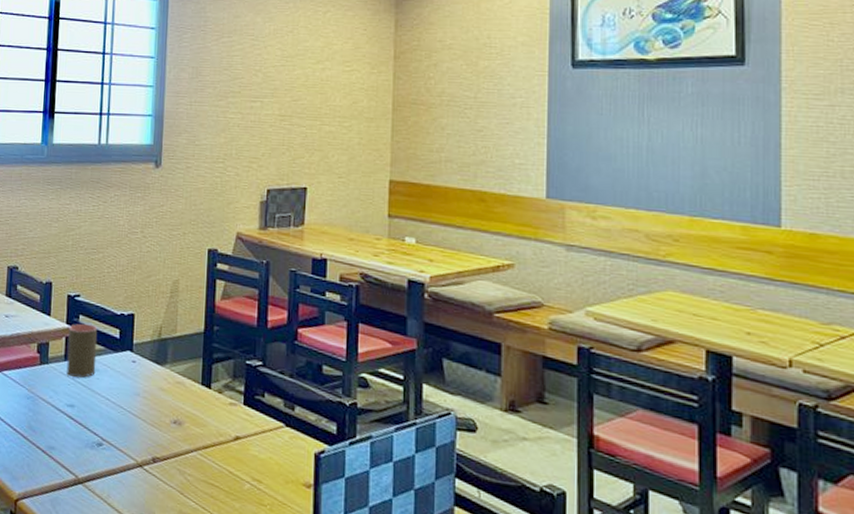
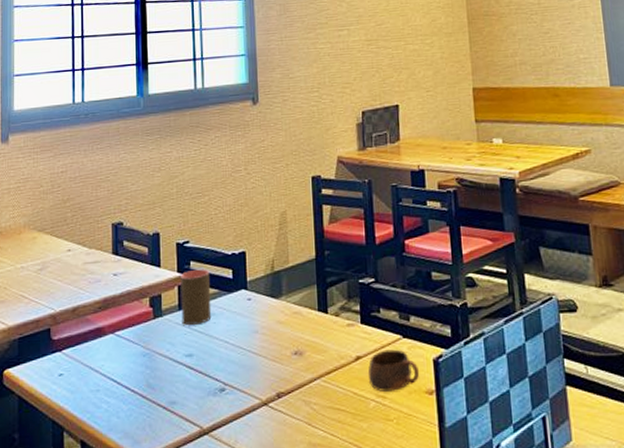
cup: none [246,435,300,478] -> present [368,349,420,392]

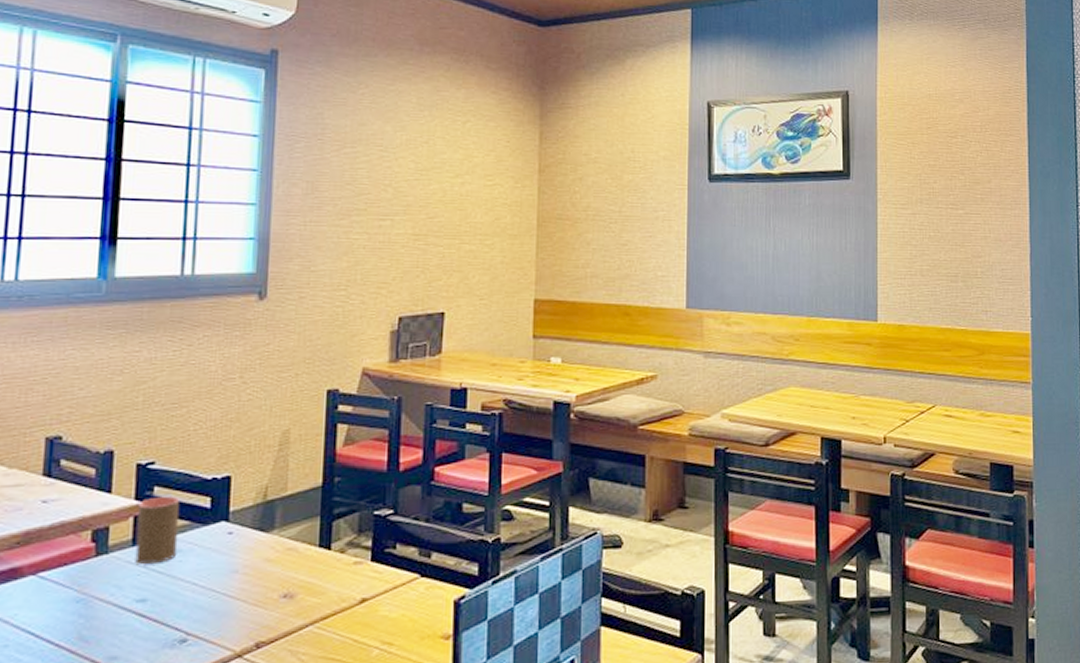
cup: present [368,349,420,392] -> none [374,590,437,638]

